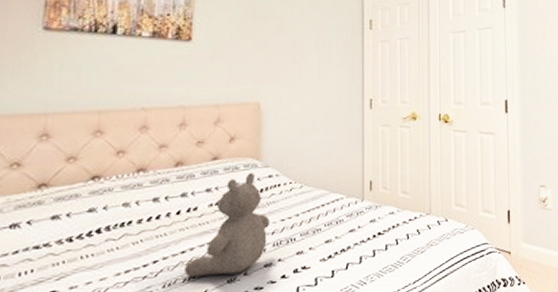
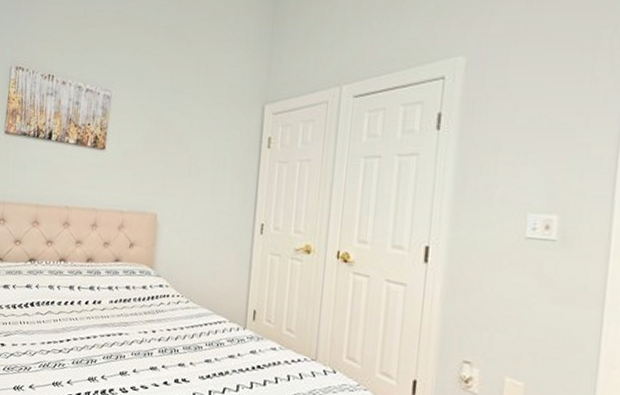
teddy bear: present [185,173,271,277] -> none [89,279,158,369]

